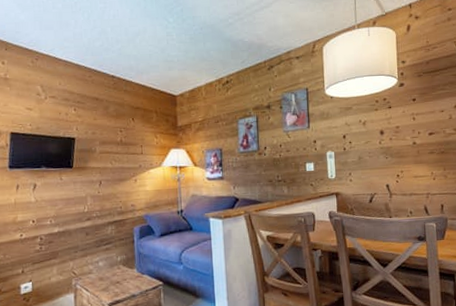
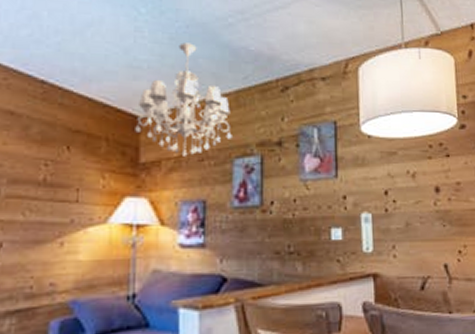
chandelier: none [173,40,236,120] -> present [135,42,232,156]

